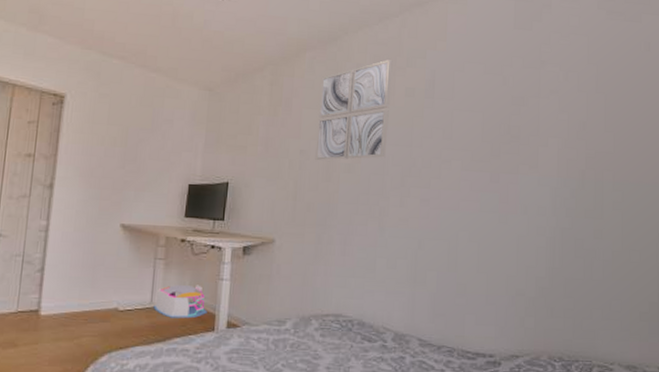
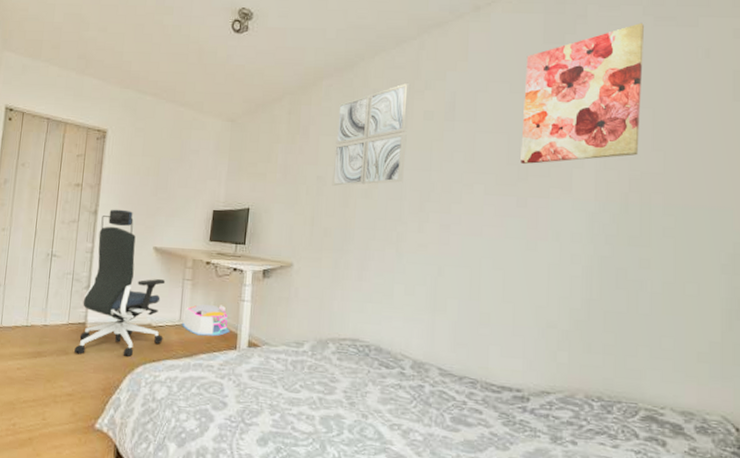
office chair: none [25,182,135,346] -> present [74,209,166,357]
wall art: none [494,15,598,142] -> present [520,22,644,165]

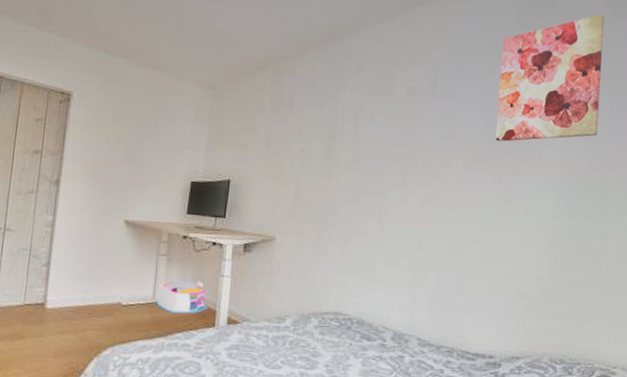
office chair: present [74,209,166,357] -> none [31,179,138,338]
wall art: present [332,83,411,187] -> none [316,58,395,160]

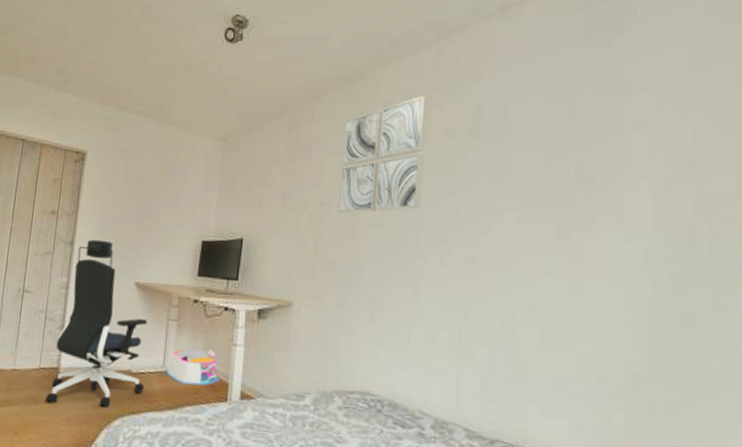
office chair: none [31,179,138,338] -> present [45,239,148,407]
wall art: none [316,58,395,160] -> present [337,95,428,215]
wall art: present [496,13,604,142] -> none [560,20,708,188]

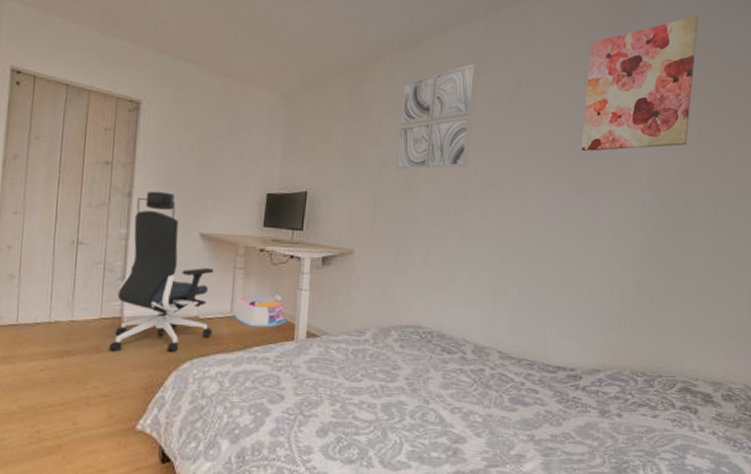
wall art: none [560,20,708,188] -> present [581,15,698,152]

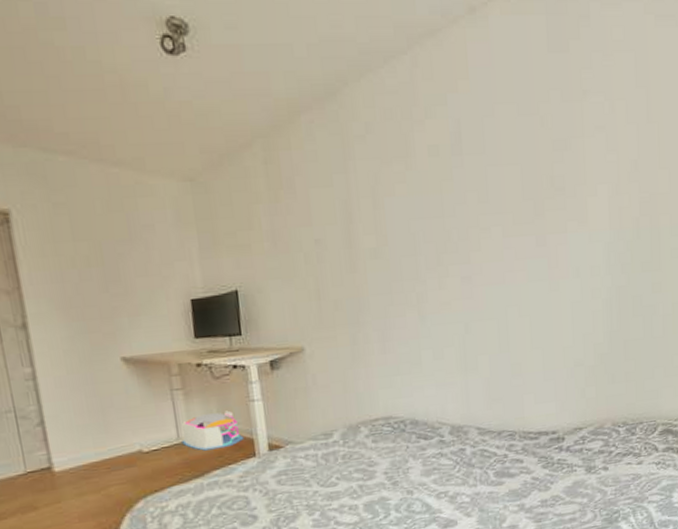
office chair: present [109,191,214,352] -> none [35,316,162,507]
wall art: present [395,64,477,171] -> none [325,112,415,250]
wall art: present [581,15,698,152] -> none [532,22,647,199]

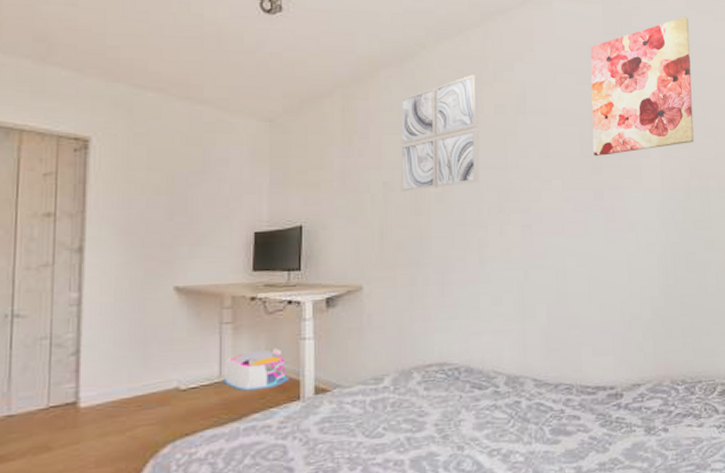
wall art: none [325,112,415,250] -> present [400,74,480,193]
wall art: none [532,22,647,199] -> present [590,16,694,157]

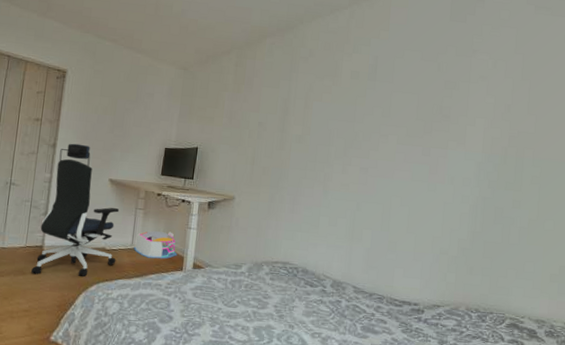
office chair: none [62,242,198,448] -> present [31,143,120,276]
wall art: present [400,74,480,193] -> none [271,46,341,132]
wall art: present [590,16,694,157] -> none [427,10,527,121]

